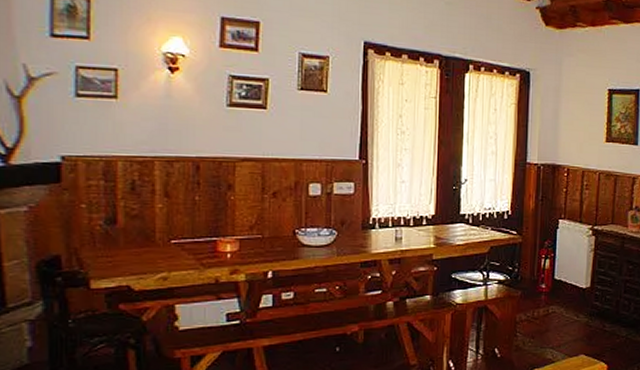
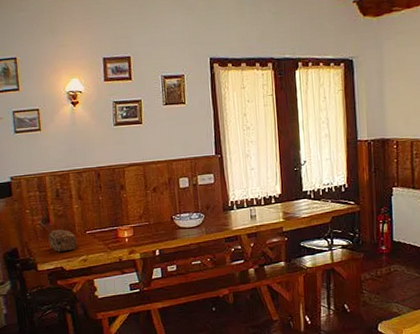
bread loaf: none [112,234,156,265] -> present [48,229,78,252]

